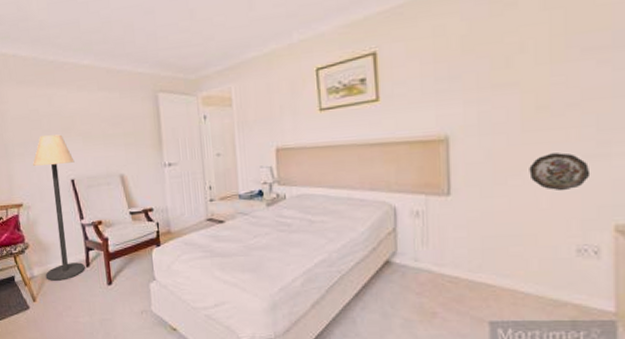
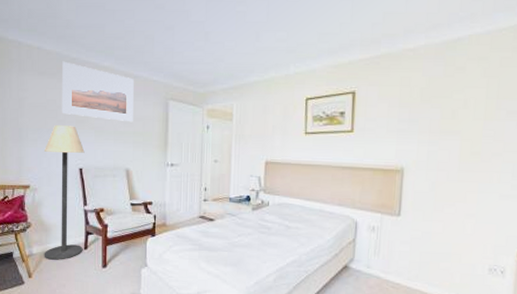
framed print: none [40,65,122,123] -> present [61,61,134,123]
decorative plate: present [529,152,591,191] -> none [460,191,505,222]

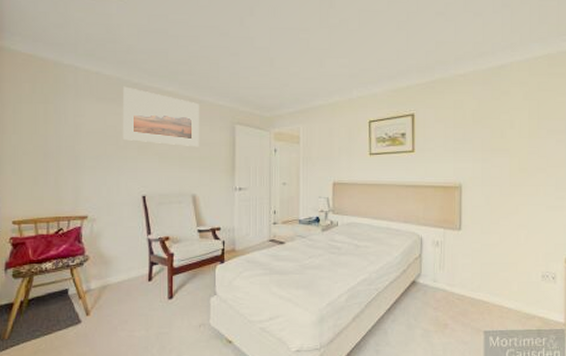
floor lamp: present [43,125,85,260] -> none [103,152,148,294]

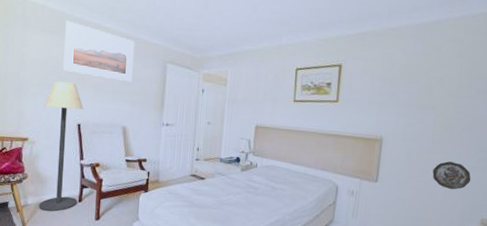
floor lamp: none [103,152,148,294] -> present [38,81,84,212]
decorative plate: none [513,203,551,232] -> present [432,161,471,190]

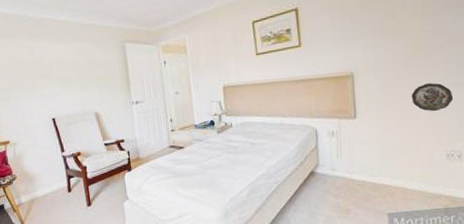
floor lamp: present [38,81,84,212] -> none [17,80,68,206]
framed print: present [62,20,135,83] -> none [21,21,95,71]

